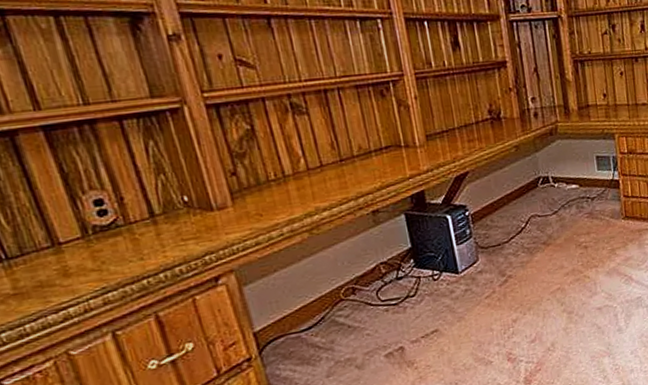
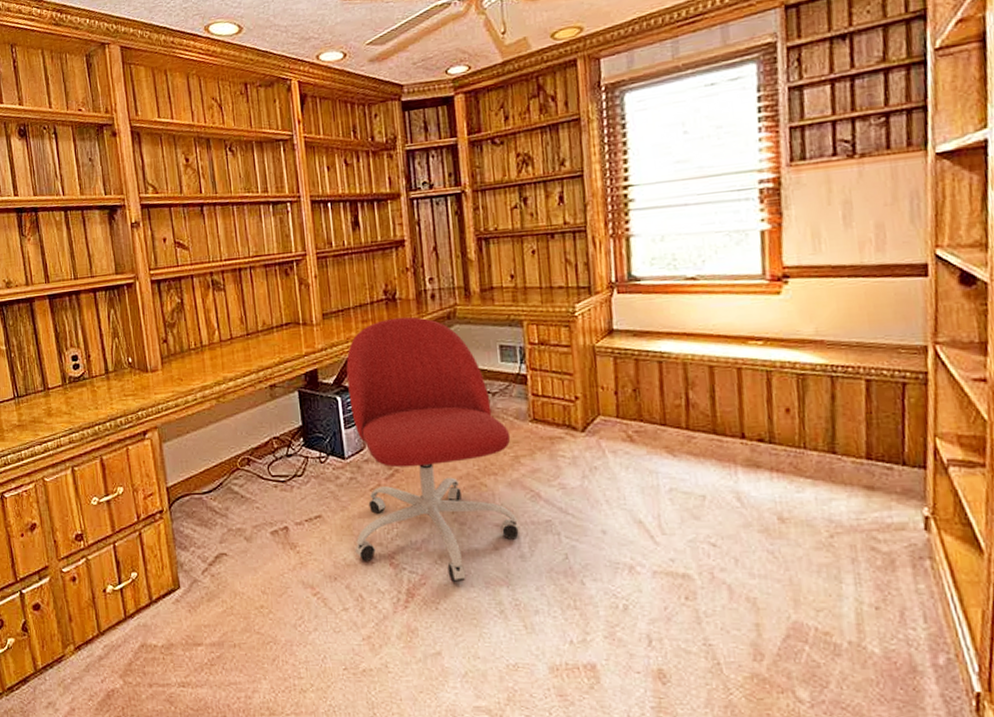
office chair: none [454,134,618,363] -> present [346,316,521,582]

